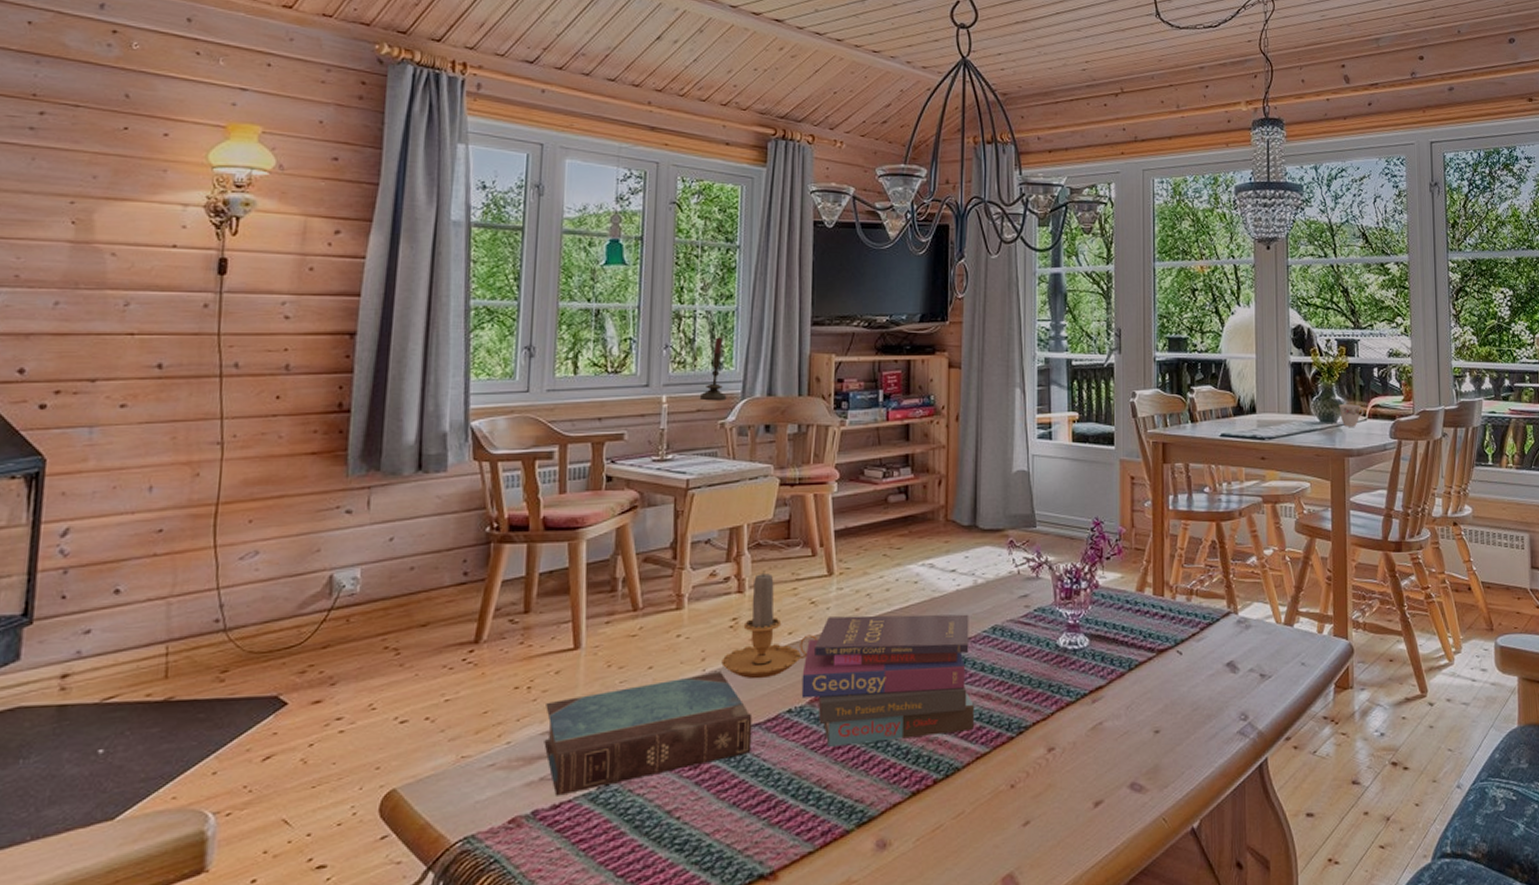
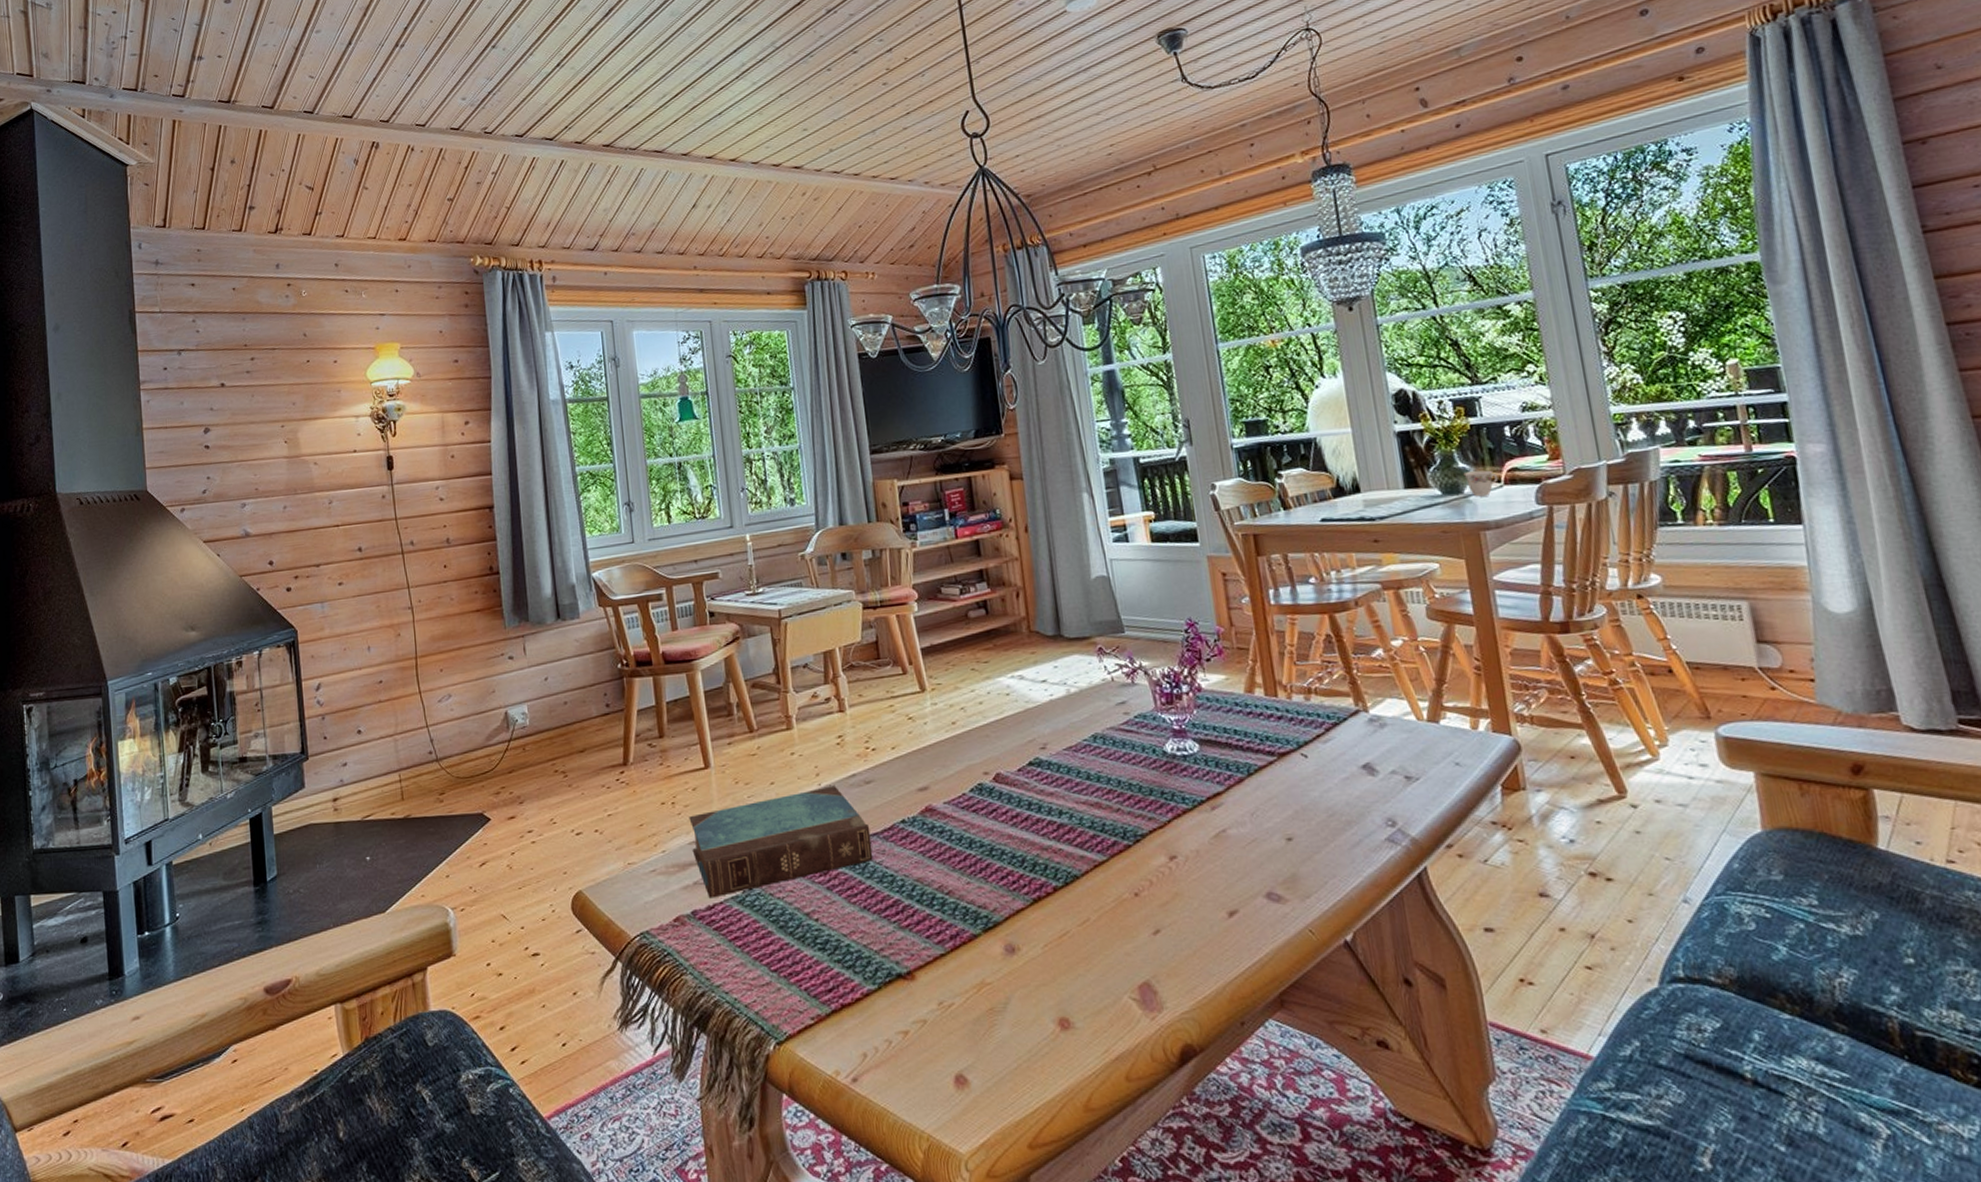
candle: present [699,336,727,401] -> none [778,474,803,535]
candle: present [721,571,818,679] -> none [834,690,920,792]
books: present [801,614,974,747] -> none [909,723,1087,855]

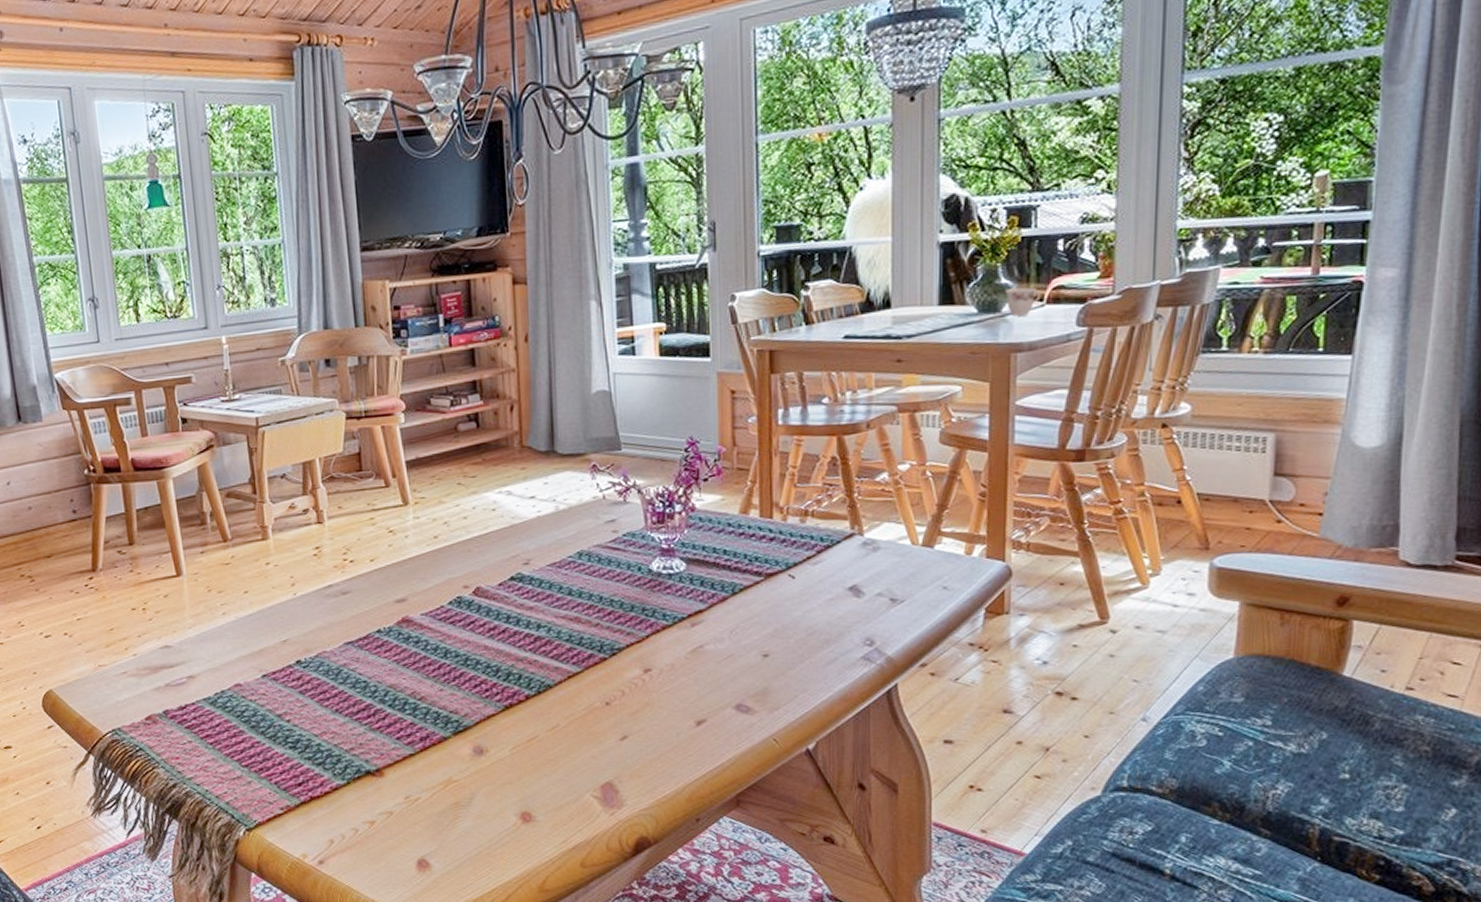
book: present [689,786,873,899] -> none [160,596,347,700]

